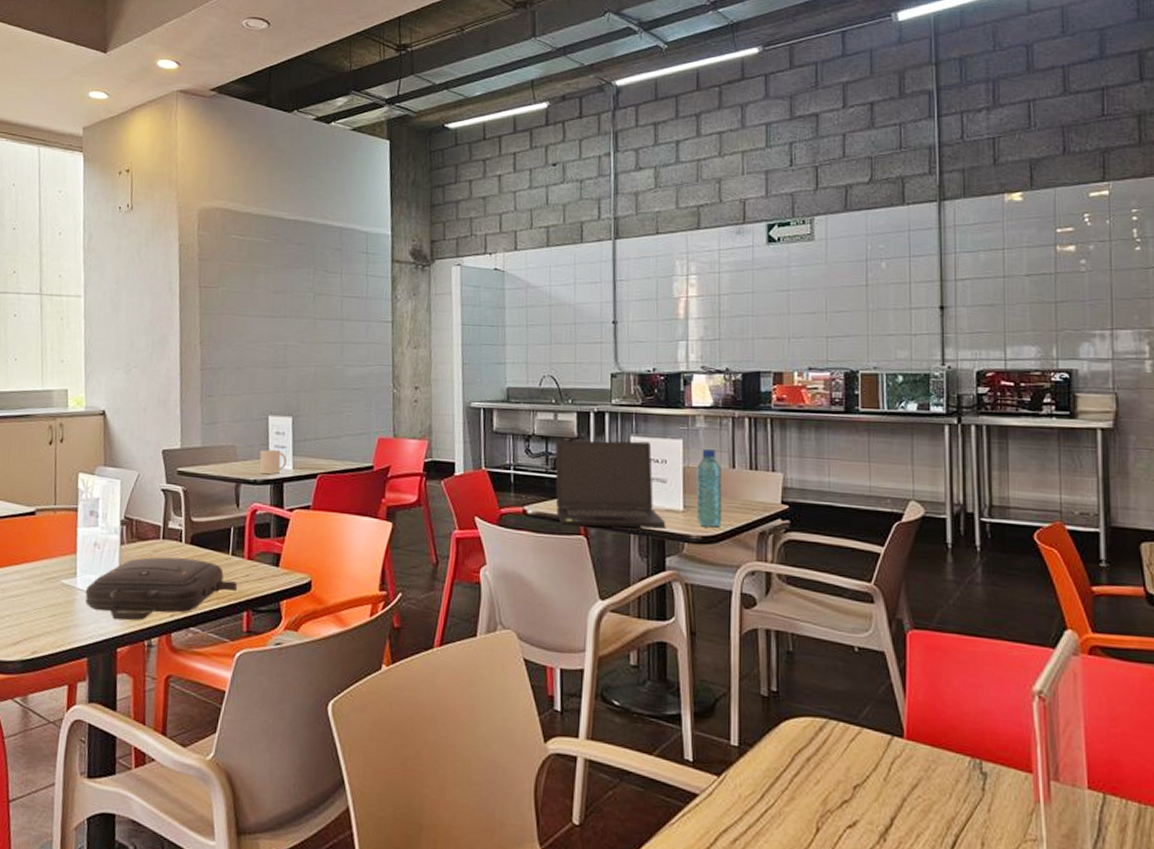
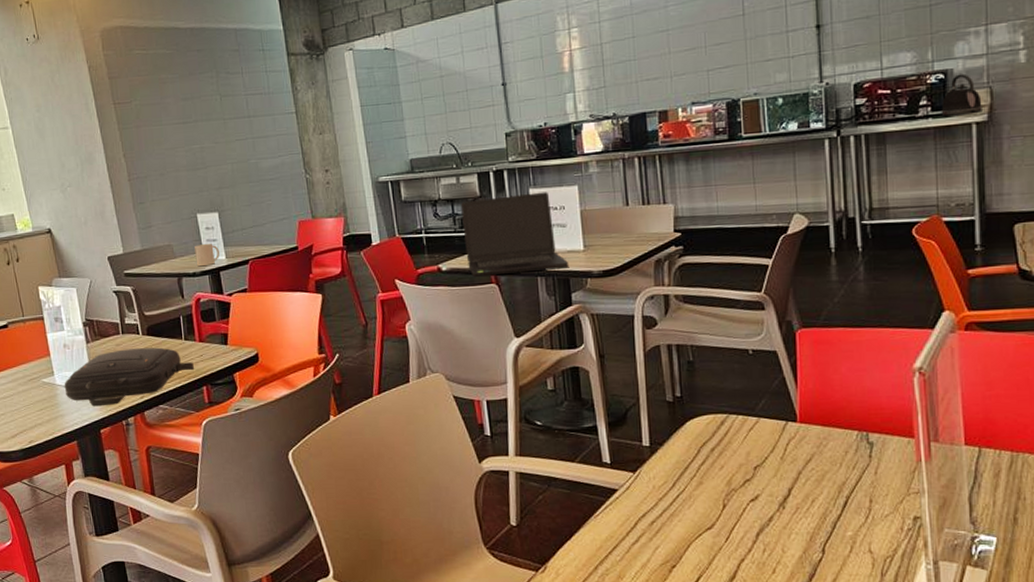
water bottle: present [696,448,723,528] -> none [593,190,620,262]
kettle: none [1065,375,1108,419] -> present [941,73,982,117]

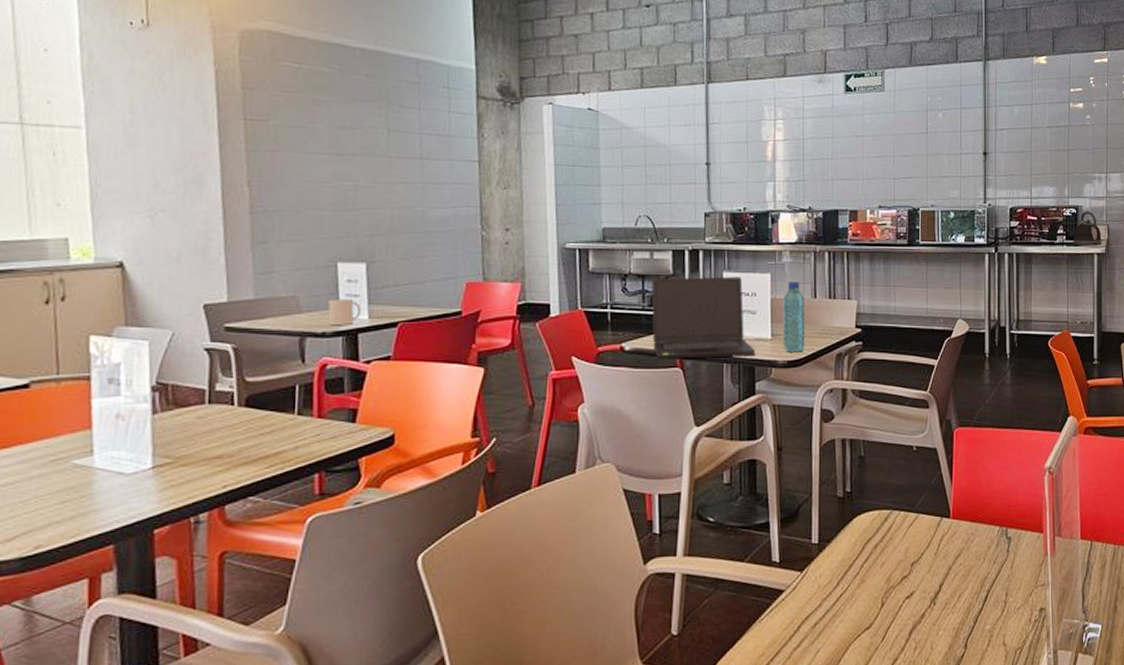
laptop bag: present [64,347,195,407] -> none [106,423,307,499]
water bottle: none [593,190,620,262] -> present [782,281,806,352]

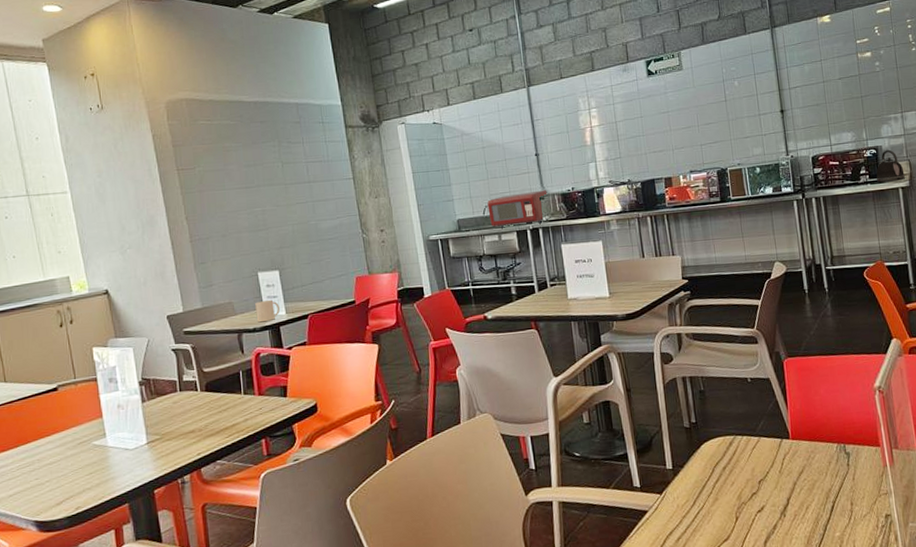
microwave: none [641,205,715,245] -> present [487,190,551,228]
laptop: present [652,276,755,361] -> none [503,247,597,325]
water bottle: present [782,281,806,352] -> none [615,244,640,307]

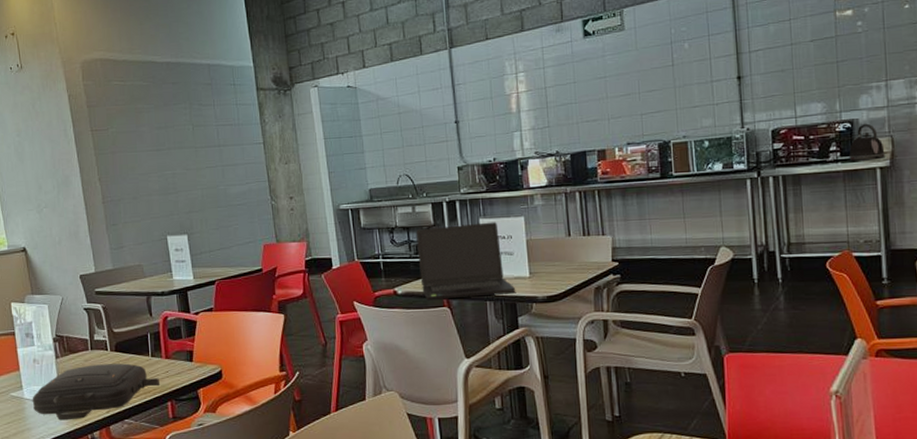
laptop bag: none [116,402,254,467] -> present [32,363,161,421]
mug: present [255,299,280,323] -> none [164,263,187,286]
microwave: present [487,190,551,228] -> none [401,160,469,199]
laptop: none [503,247,597,325] -> present [416,222,515,302]

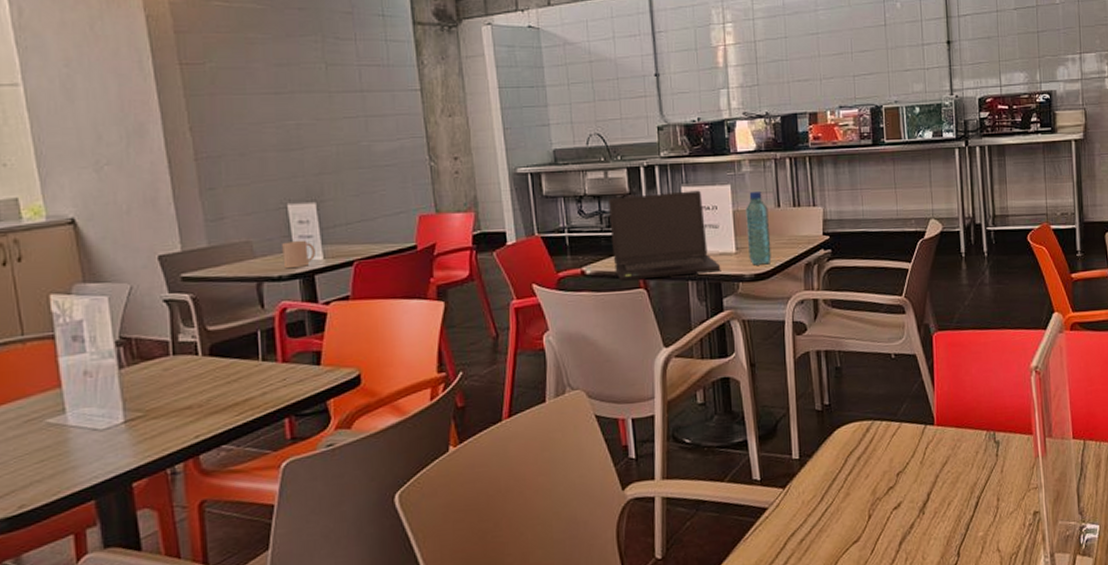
laptop bag: present [32,363,161,421] -> none [80,371,275,453]
mug: none [164,263,187,286] -> present [282,239,315,269]
water bottle: none [538,221,563,288] -> present [745,190,772,265]
kettle: present [849,123,885,161] -> none [1047,95,1079,133]

